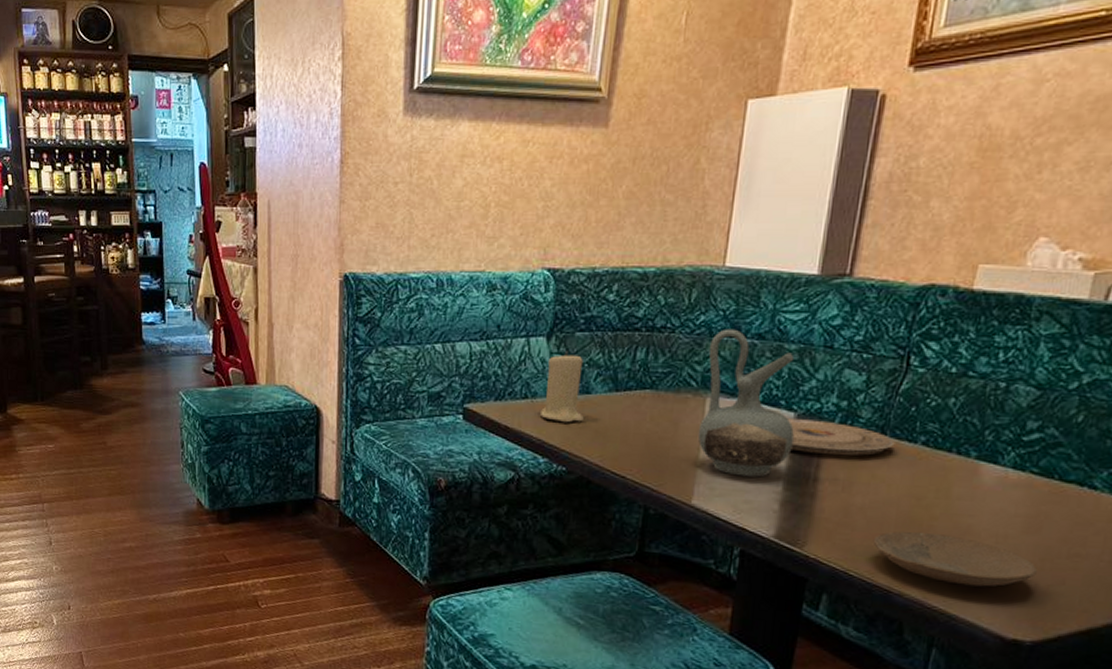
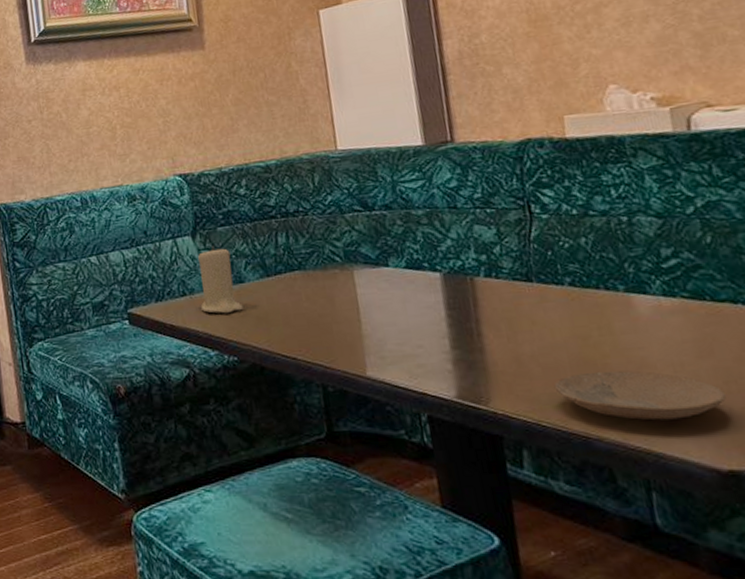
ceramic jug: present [697,329,795,478] -> none [342,203,448,342]
plate: present [786,419,895,456] -> none [434,276,544,309]

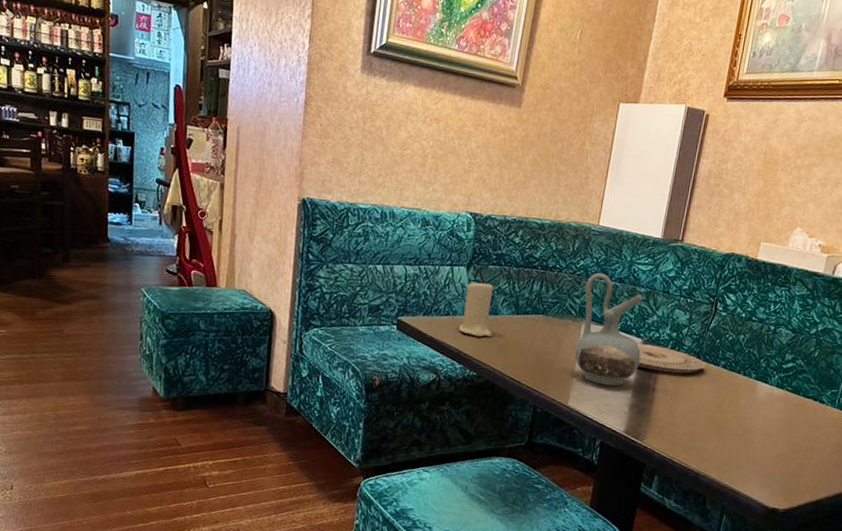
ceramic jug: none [342,203,448,342] -> present [574,272,643,387]
plate: none [434,276,544,309] -> present [636,343,706,374]
plate: present [553,371,726,421] -> none [689,430,788,471]

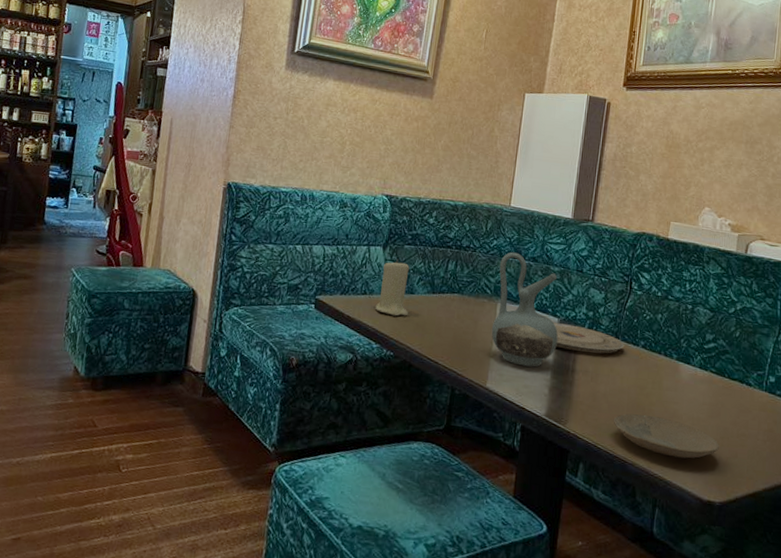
plate: none [689,430,788,471] -> present [613,413,719,459]

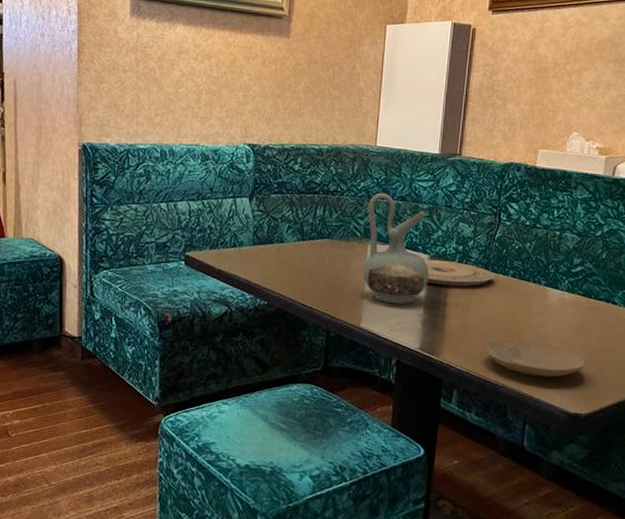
candle: present [375,258,410,317] -> none [245,208,279,266]

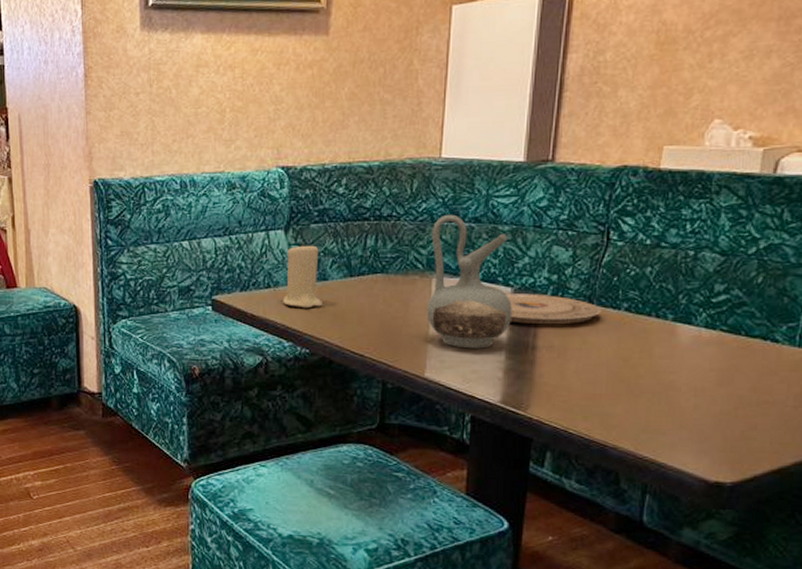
candle: none [245,208,279,266] -> present [282,241,323,309]
plate: present [484,339,586,377] -> none [588,389,732,436]

